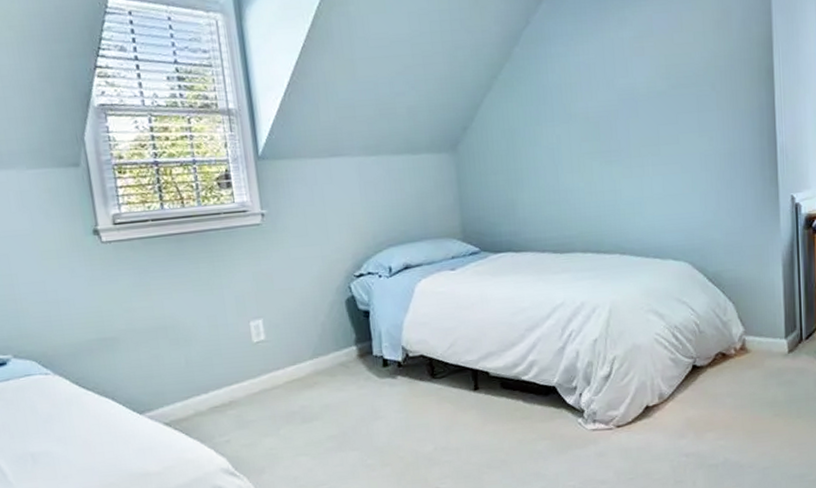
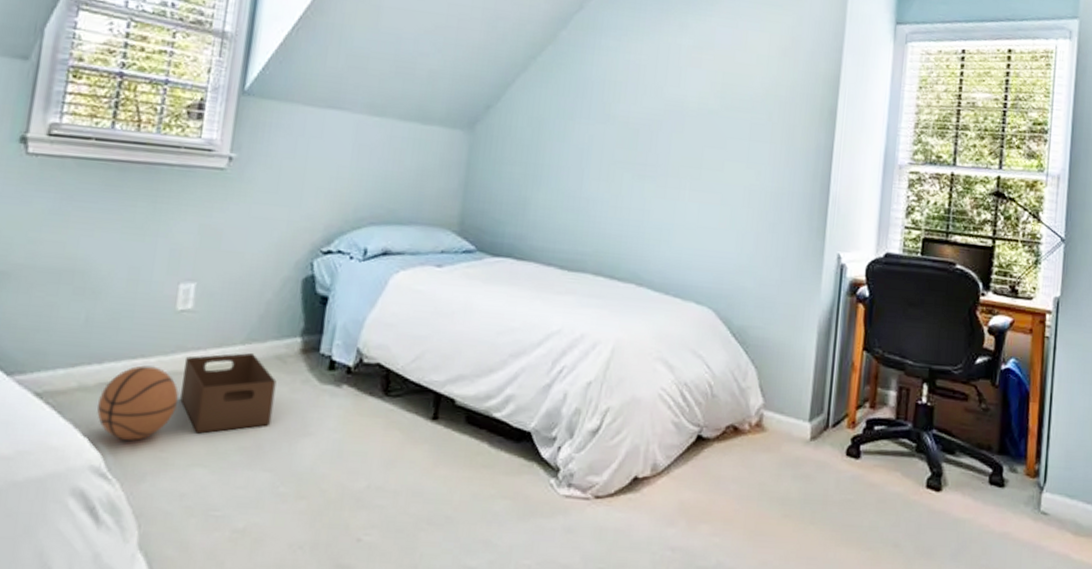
basketball: none [213,388,274,446] -> present [97,365,179,440]
storage basket: none [270,365,349,432] -> present [180,353,277,434]

